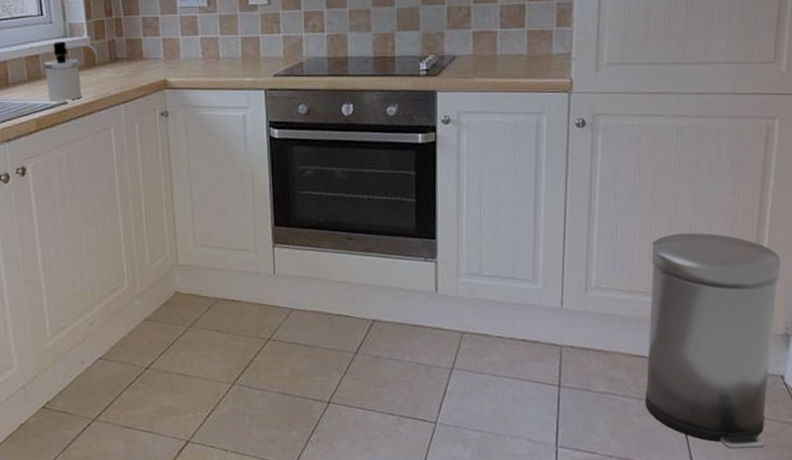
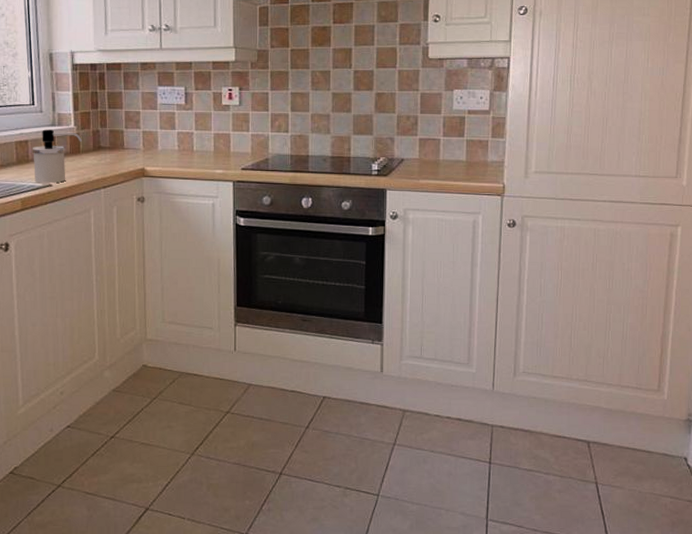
pedal bin: present [645,233,781,449] -> none [566,325,683,525]

